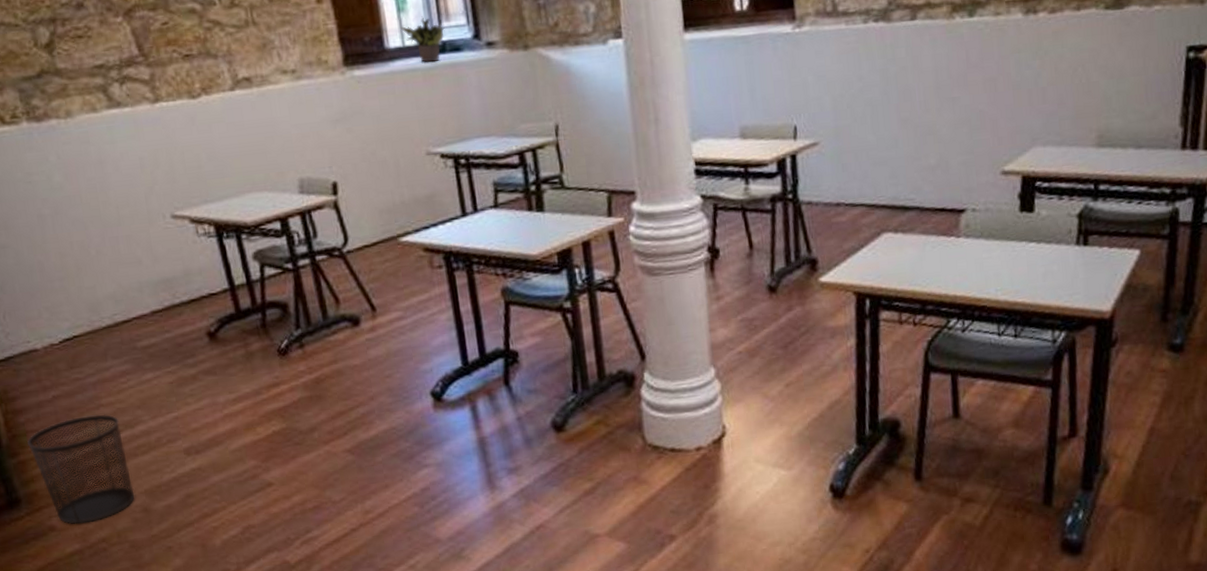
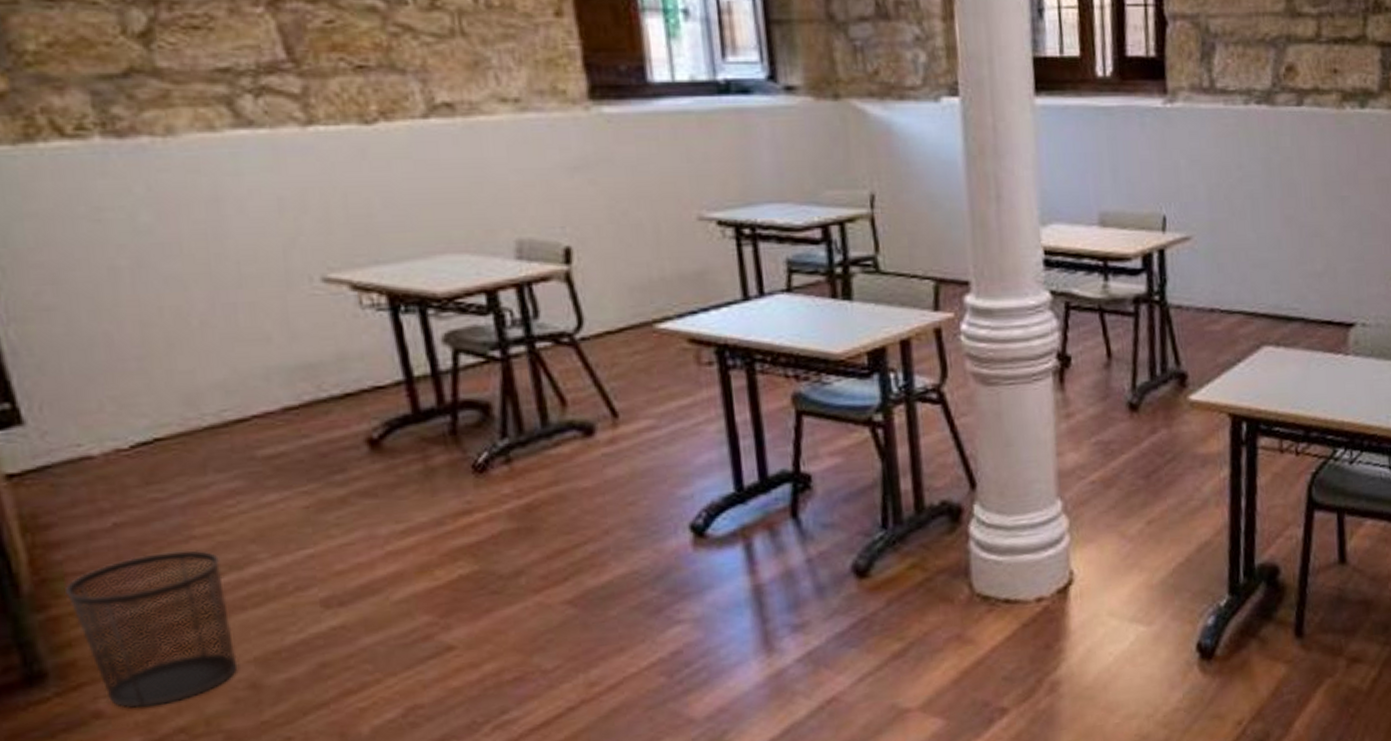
potted plant: present [400,16,445,63] -> none [669,46,730,105]

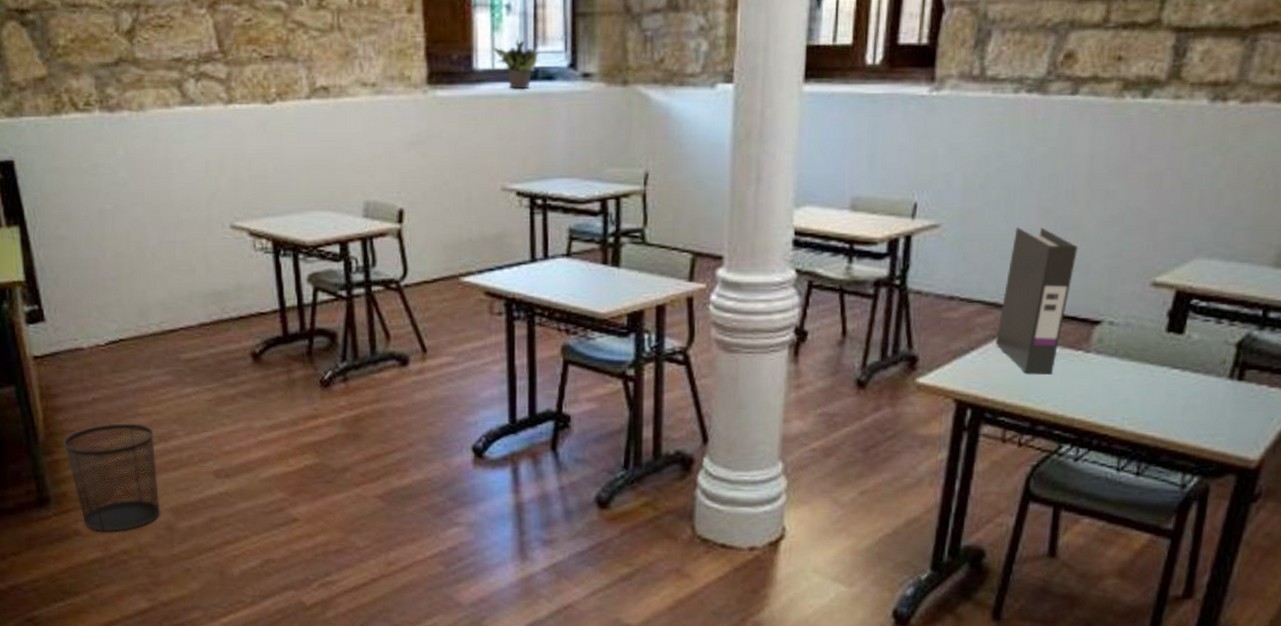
potted plant: none [669,46,730,105] -> present [492,37,539,90]
binder: none [1260,235,1324,382] -> present [996,227,1078,374]

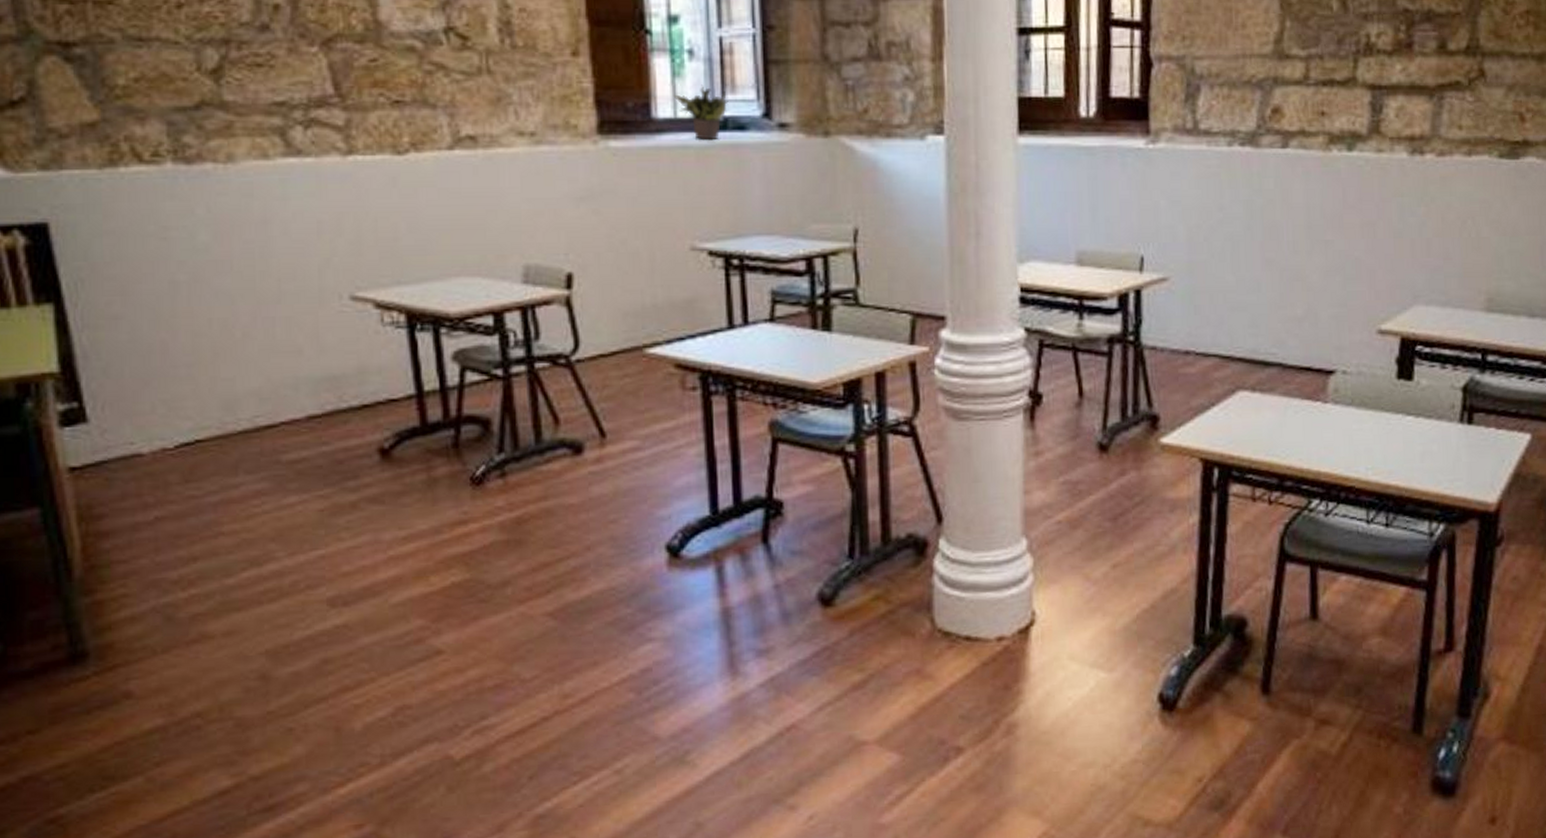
waste bin: present [62,423,160,533] -> none [109,545,251,692]
binder: present [996,227,1078,374] -> none [1235,278,1305,428]

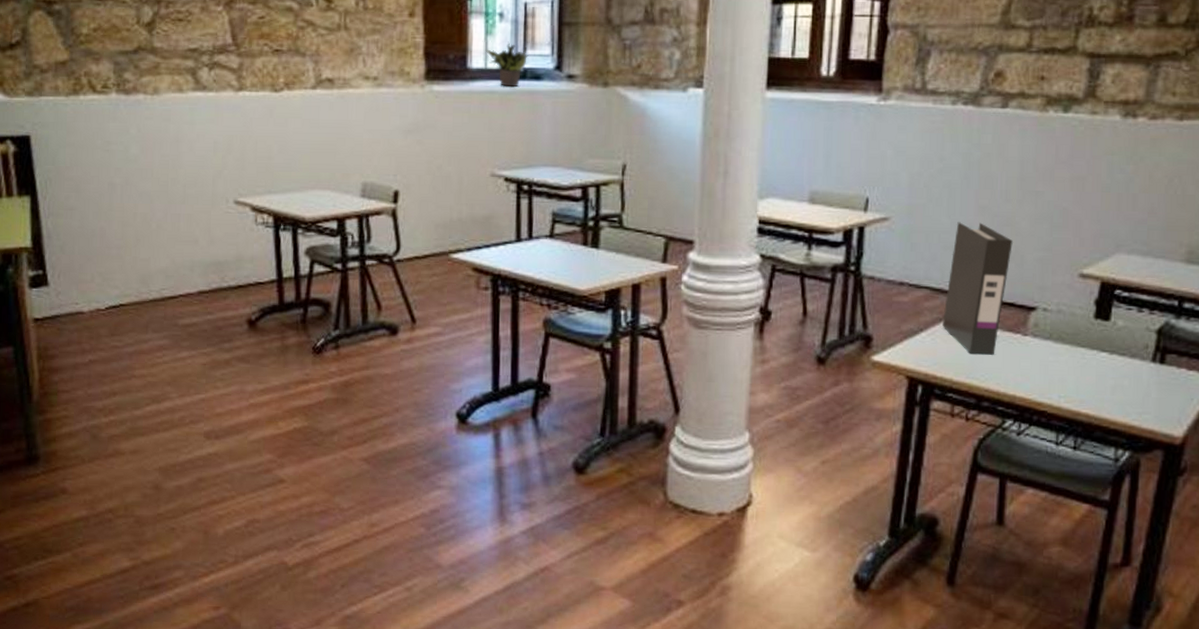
binder: none [1235,278,1305,428] -> present [942,222,1013,355]

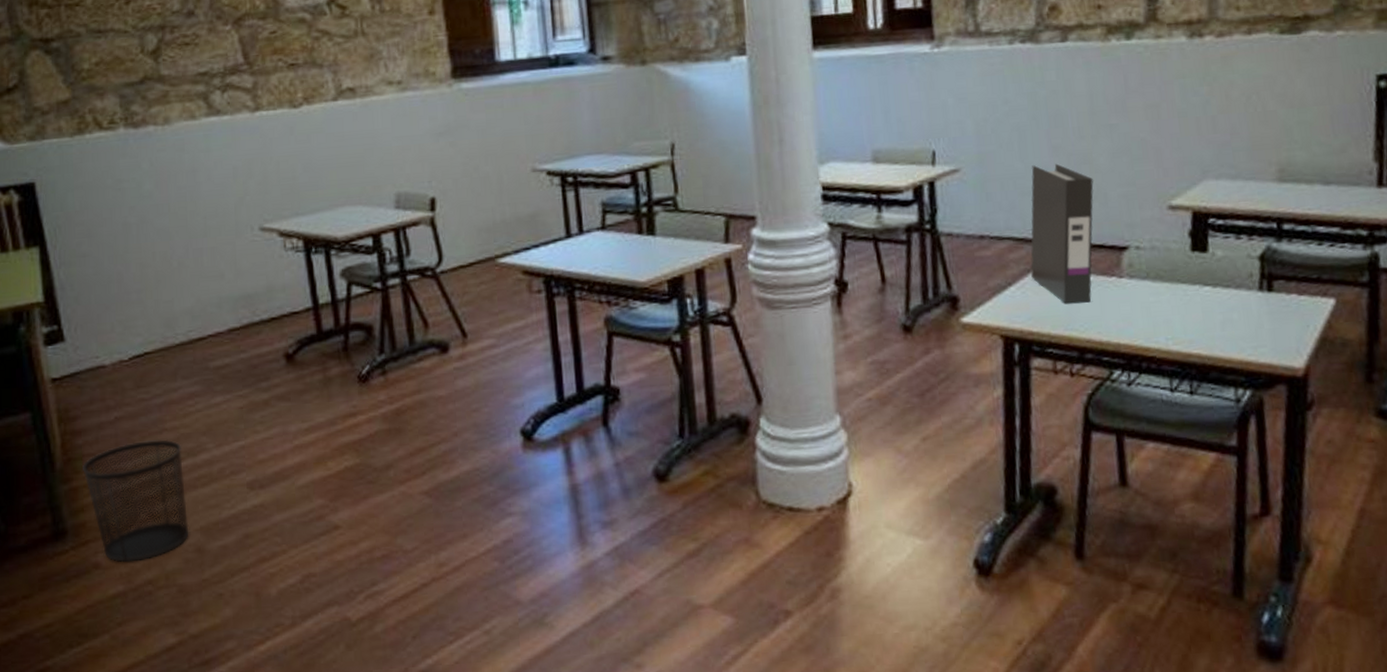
waste bin: none [56,384,149,492] -> present [81,439,189,563]
potted plant: present [485,41,529,87] -> none [512,29,559,77]

